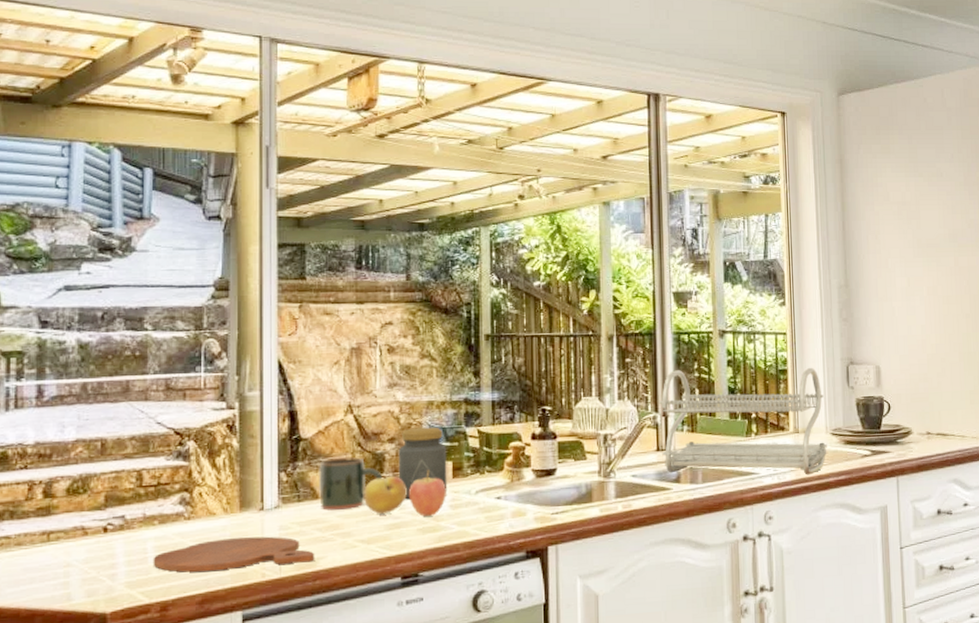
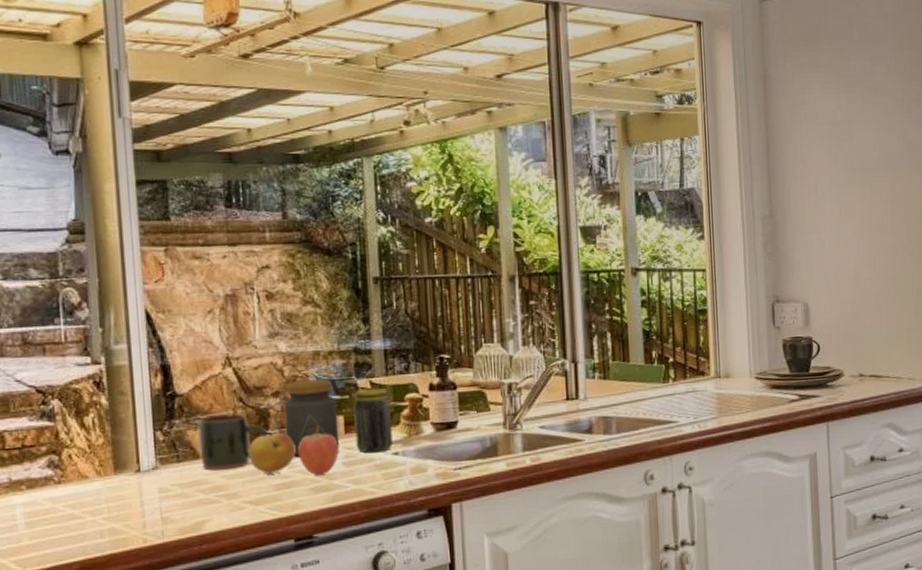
cutting board: present [153,536,315,573] -> none [23,499,200,540]
jar: none [462,436,496,497] -> present [353,387,393,453]
dish rack: present [658,367,827,475] -> none [566,306,752,424]

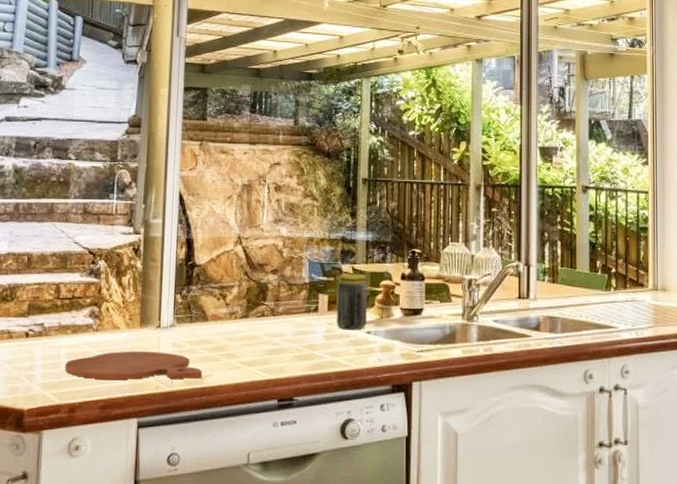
cutting board: none [23,499,200,540] -> present [64,351,203,379]
mug: present [197,413,268,470] -> none [208,285,265,332]
fruit: present [249,432,296,474] -> none [248,304,286,339]
jar: present [283,379,340,458] -> none [279,261,324,328]
fruit: present [297,425,339,475] -> none [287,301,322,345]

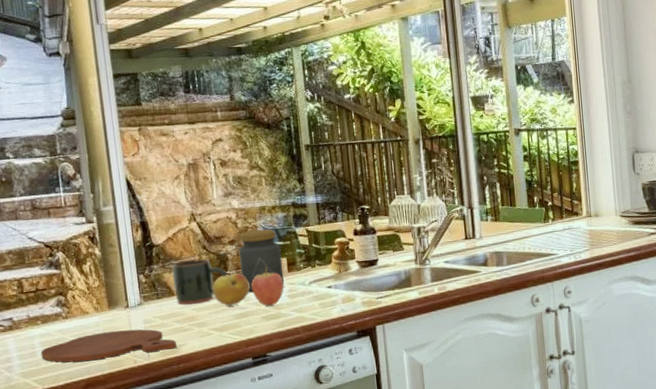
mug: none [208,285,265,332] -> present [171,258,227,305]
fruit: none [248,304,286,339] -> present [212,272,250,306]
jar: none [279,261,324,328] -> present [238,228,285,293]
fruit: none [287,301,322,345] -> present [251,266,284,306]
jar: present [336,273,367,330] -> none [294,234,327,287]

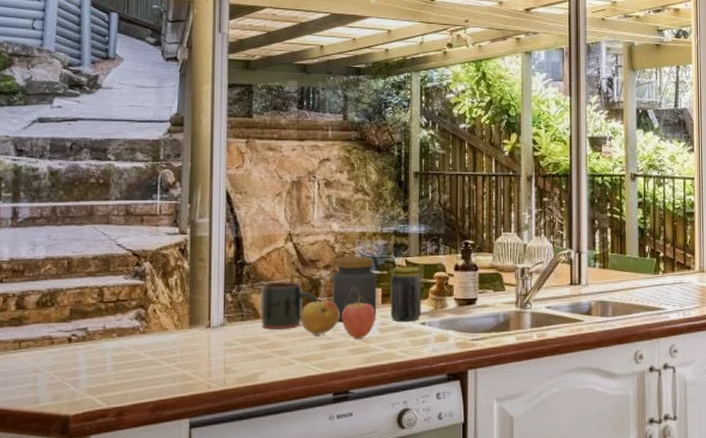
cutting board: present [40,329,177,363] -> none [111,351,256,382]
jar: none [294,234,327,287] -> present [390,266,421,322]

